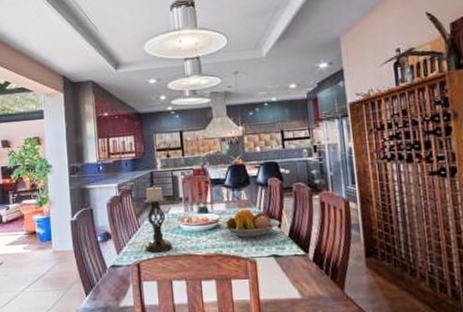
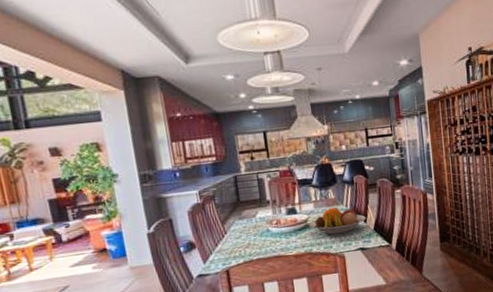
candle holder: present [143,185,172,253] -> none [228,189,262,258]

